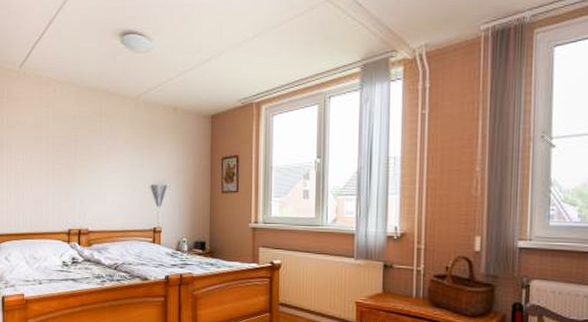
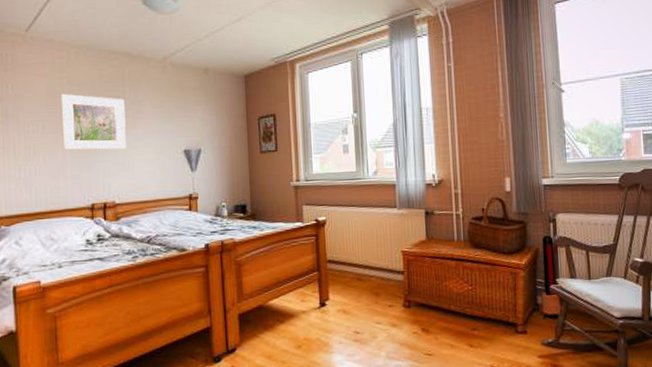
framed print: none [46,126,101,180] -> present [61,93,127,150]

